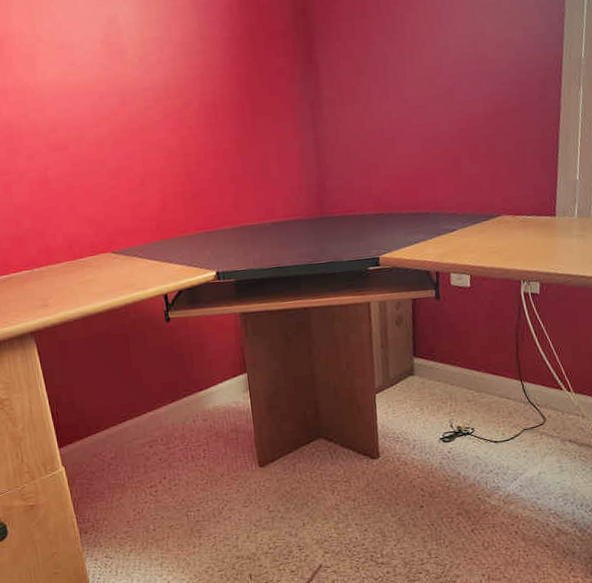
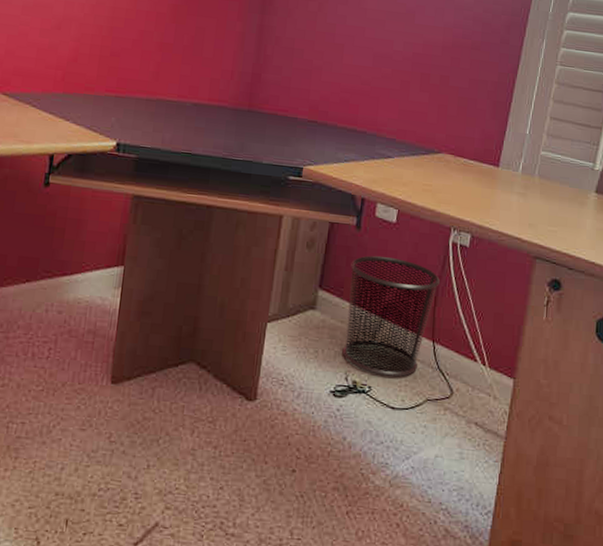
waste bin: none [437,317,519,418] -> present [342,255,441,377]

